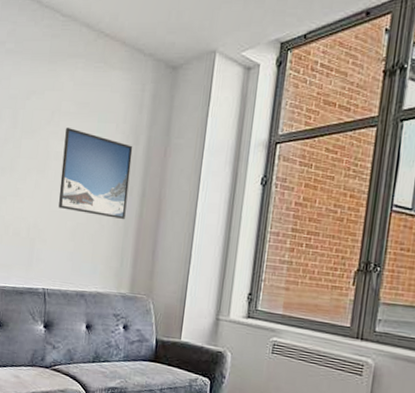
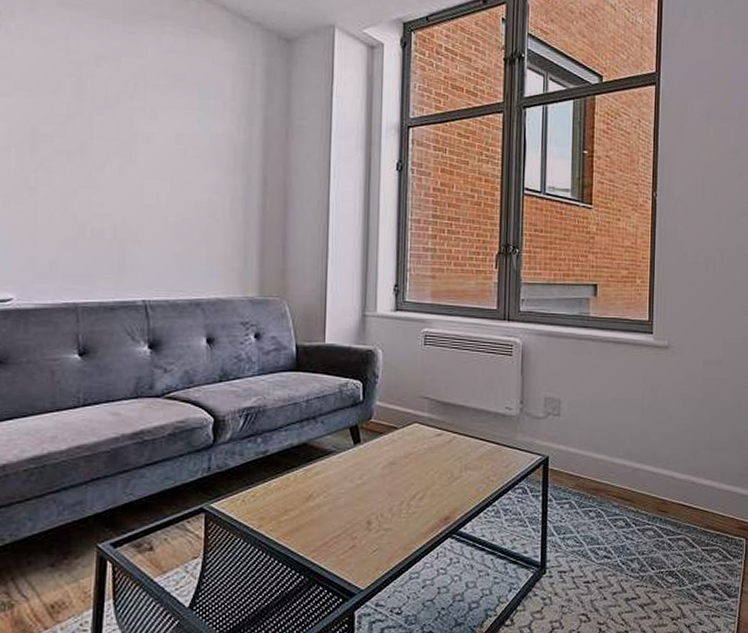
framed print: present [58,128,133,220] -> none [154,103,247,213]

